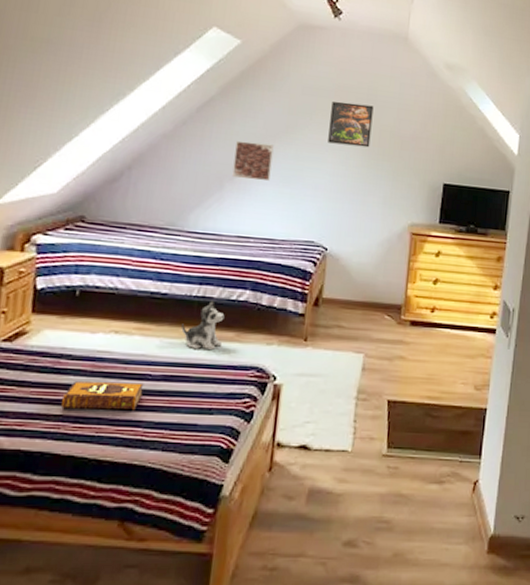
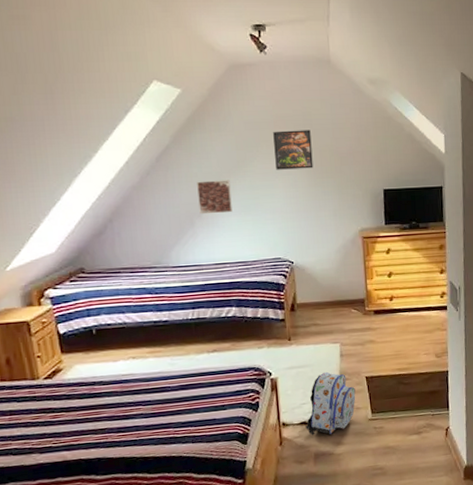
hardback book: present [61,381,144,411] -> none [103,394,167,423]
plush toy: present [181,300,225,349] -> none [186,320,222,361]
backpack: none [304,386,373,467] -> present [305,371,356,435]

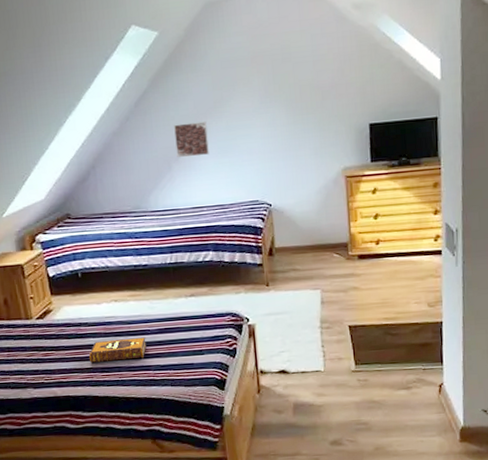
hardback book: none [103,394,167,423] -> present [88,337,147,363]
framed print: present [273,130,314,170] -> none [250,64,293,109]
backpack: present [305,371,356,435] -> none [284,319,338,385]

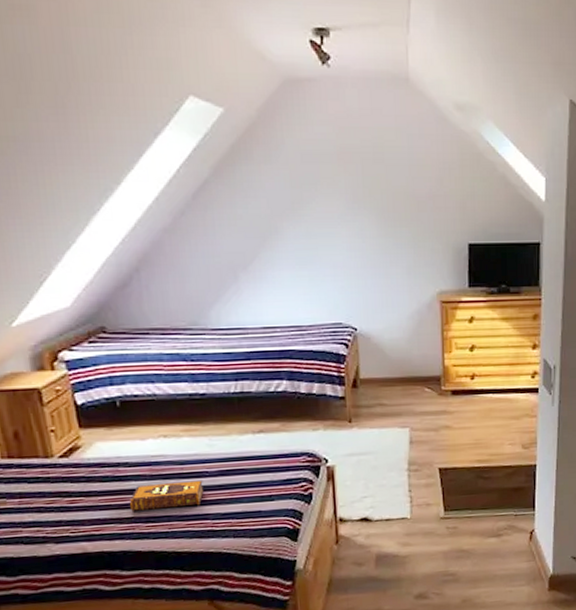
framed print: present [174,121,209,158] -> none [242,225,285,267]

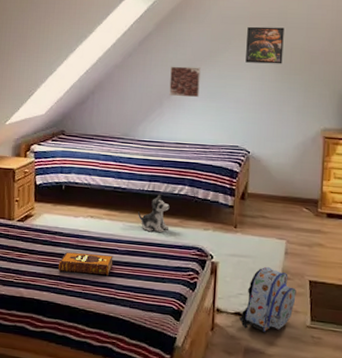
plush toy: none [227,394,270,443] -> present [138,193,170,232]
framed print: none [242,225,285,267] -> present [169,66,201,98]
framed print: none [336,165,384,215] -> present [245,26,284,64]
backpack: none [366,460,426,534] -> present [239,266,296,332]

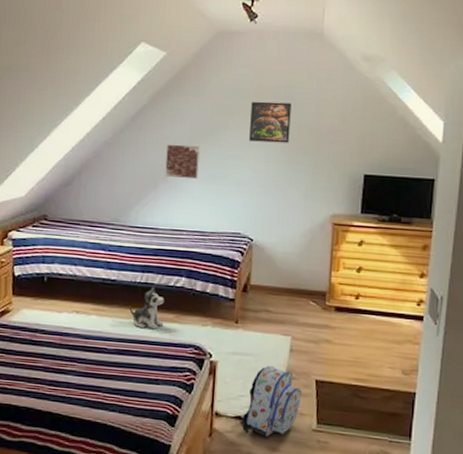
hardback book: present [58,252,114,276] -> none [38,352,102,378]

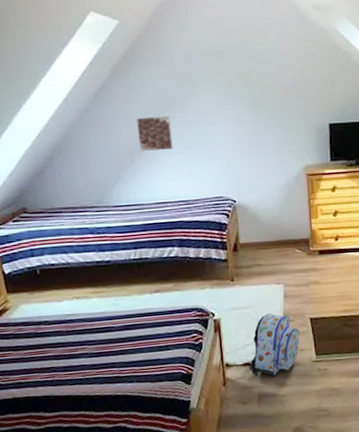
plush toy: present [129,286,165,329] -> none [128,260,165,301]
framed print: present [249,101,292,144] -> none [214,61,256,105]

